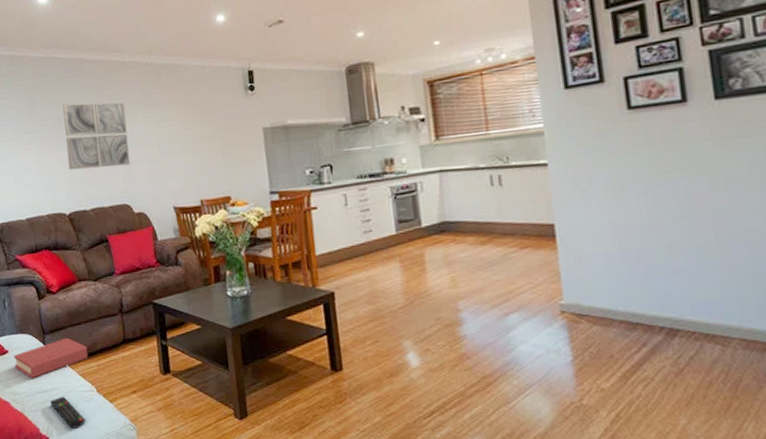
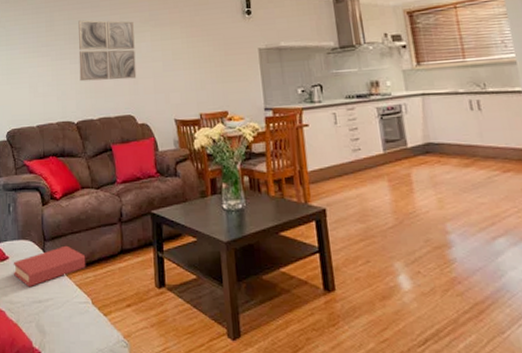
remote control: present [50,396,86,428] -> none [45,307,79,343]

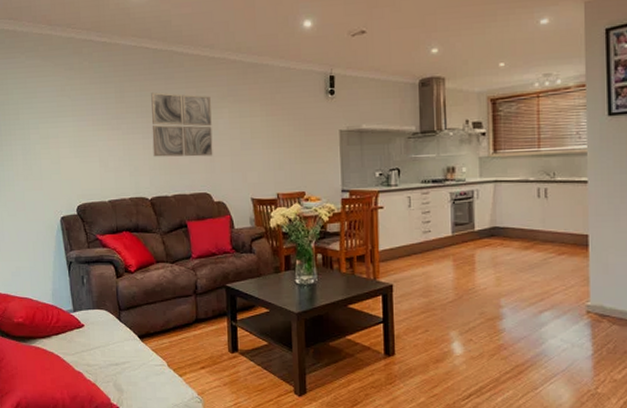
hardback book: present [13,245,86,288] -> none [89,315,162,352]

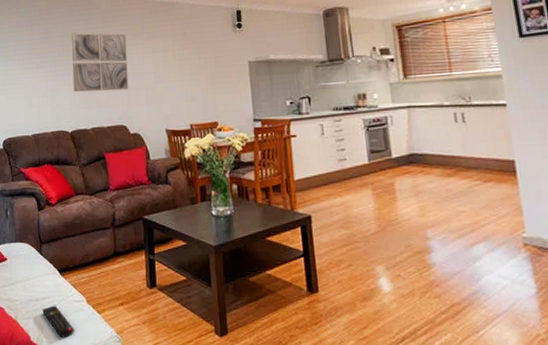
remote control: none [122,369,155,399] -> present [42,305,74,338]

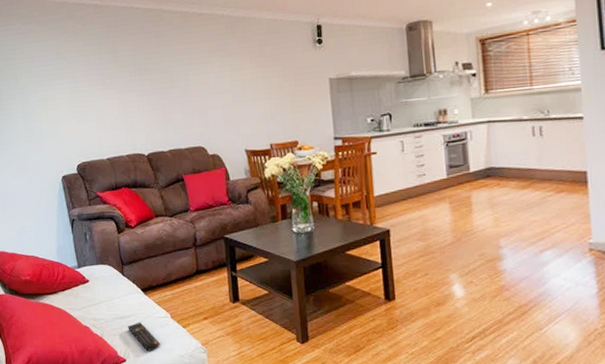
wall art: present [72,32,129,93] -> none [143,50,206,114]

